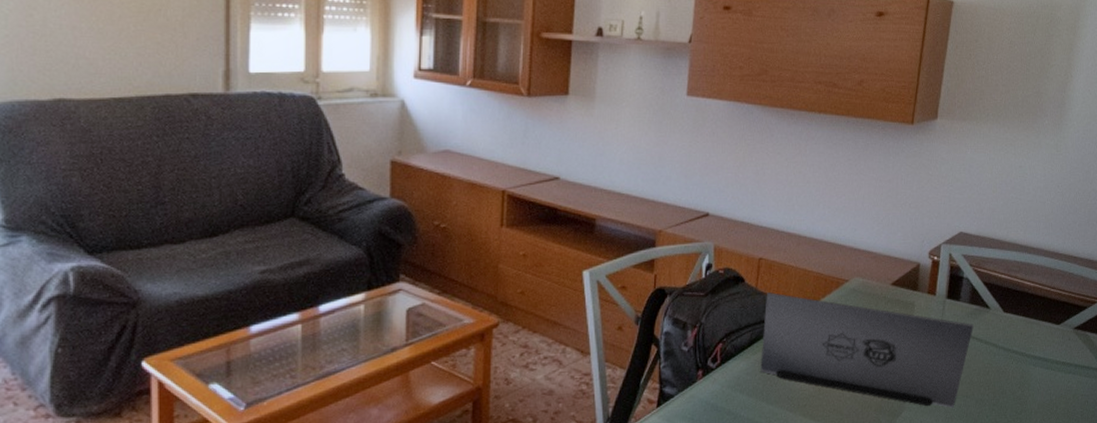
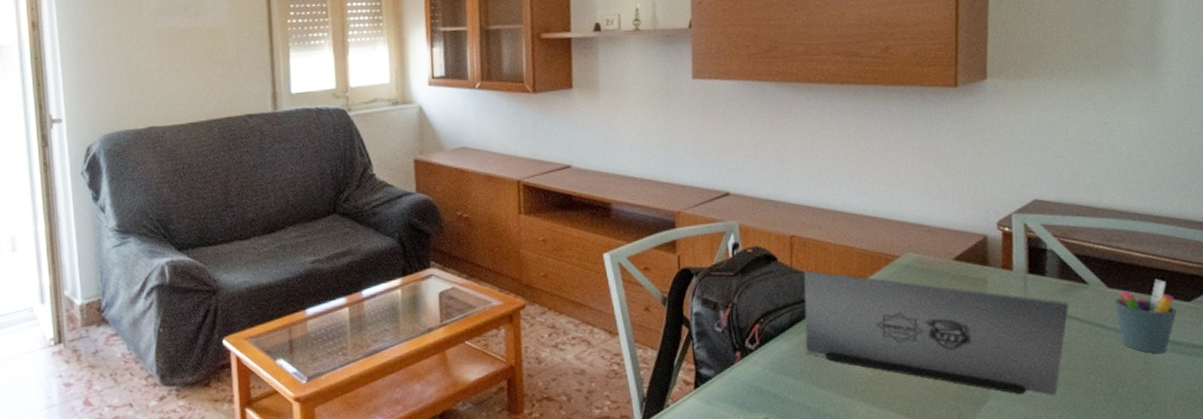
pen holder: none [1007,305,1049,369] -> present [1114,279,1177,354]

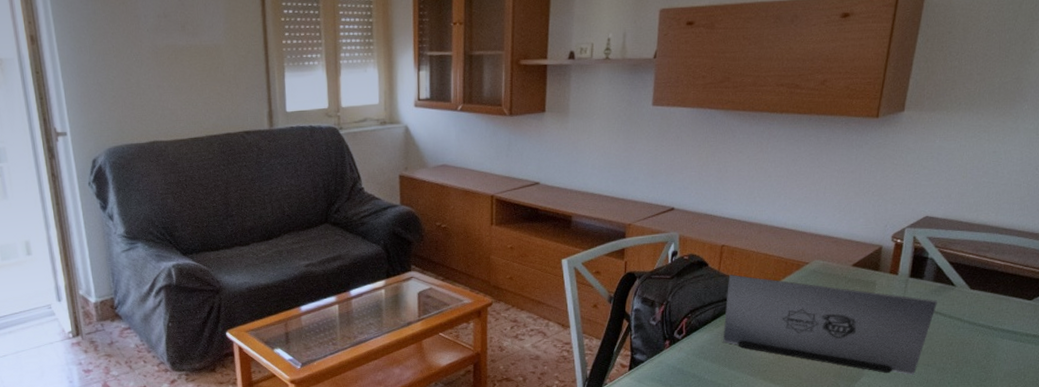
pen holder: present [1114,279,1177,354] -> none [973,282,1020,341]

